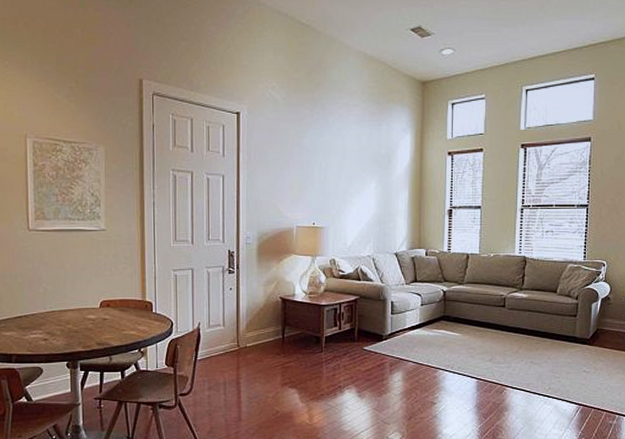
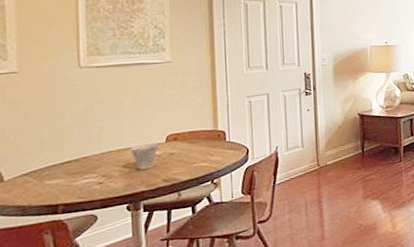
cup: none [70,307,93,331] -> present [130,142,158,170]

